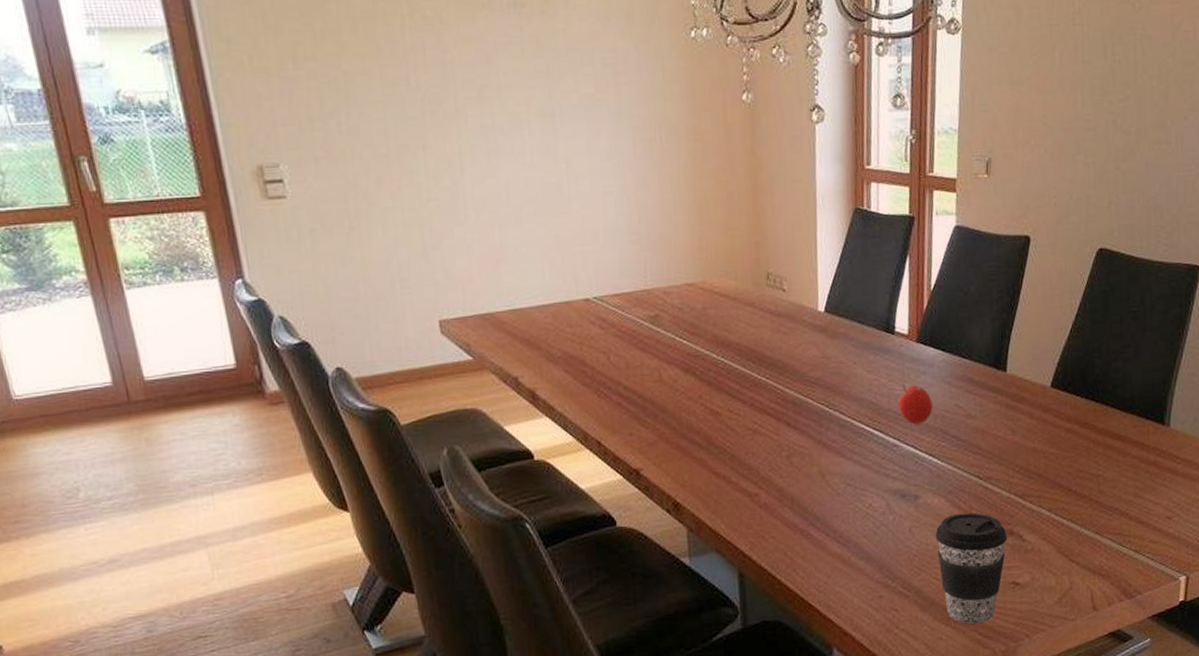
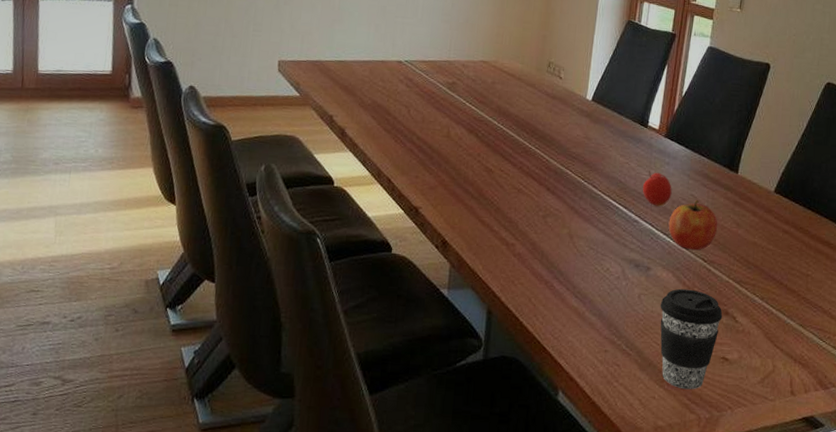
fruit: none [933,410,991,469] -> present [668,200,718,251]

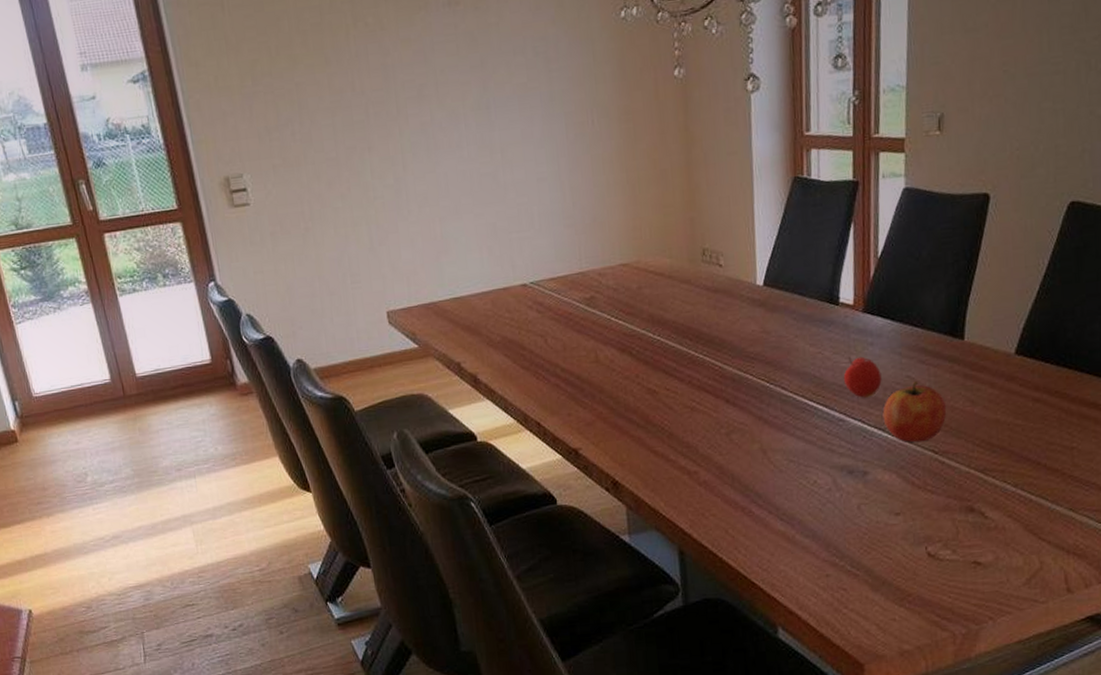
coffee cup: present [660,288,723,390] -> none [886,488,967,605]

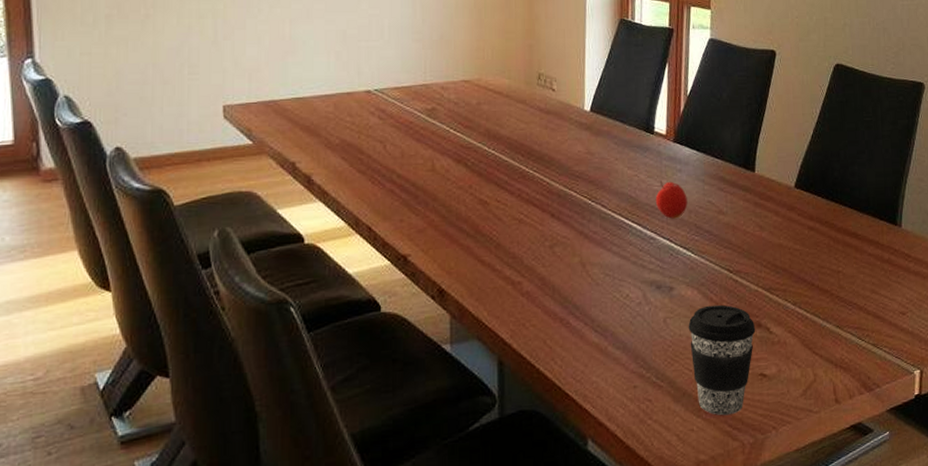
fruit: present [882,382,947,443] -> none [687,207,740,262]
coffee cup: none [886,488,967,605] -> present [688,304,756,416]

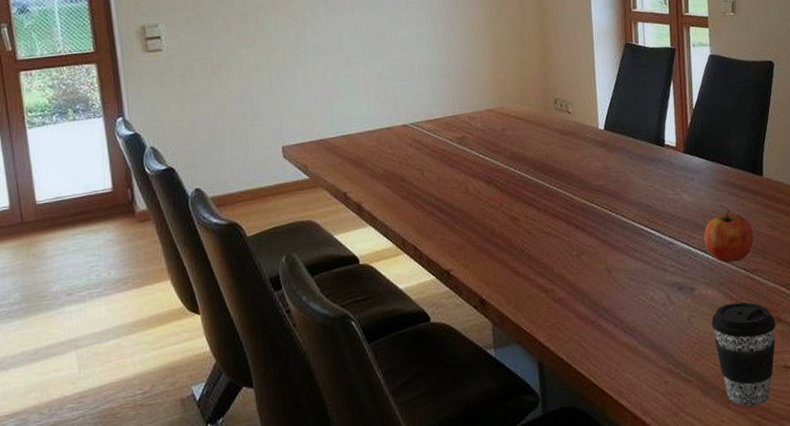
fruit: present [655,180,688,219] -> none [671,189,702,225]
fruit: none [687,207,740,262] -> present [703,210,754,262]

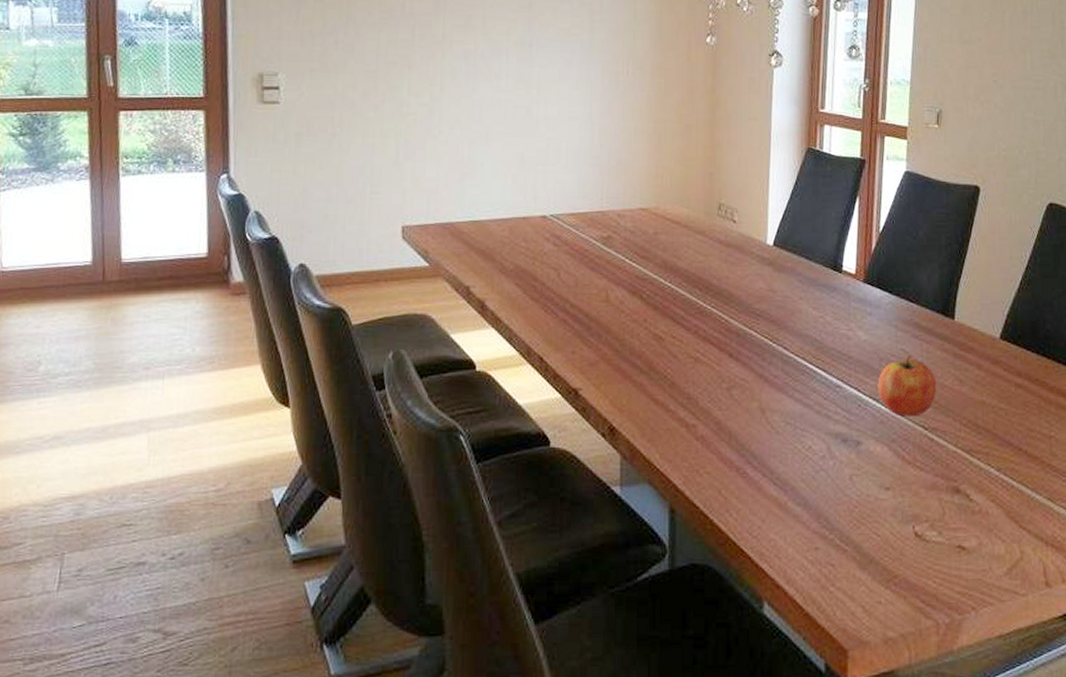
coffee cup: present [711,302,776,407] -> none [877,464,954,590]

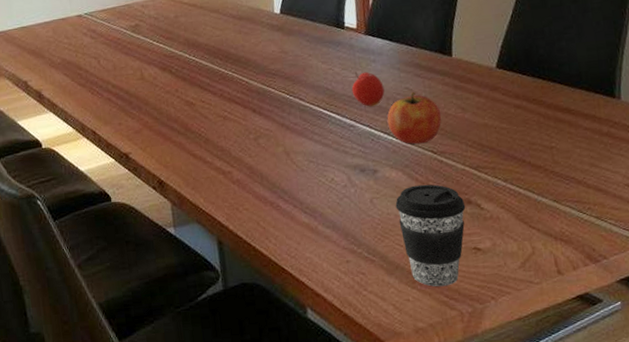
fruit: none [842,324,878,366] -> present [351,71,385,107]
coffee cup: none [877,464,954,590] -> present [395,184,466,287]

